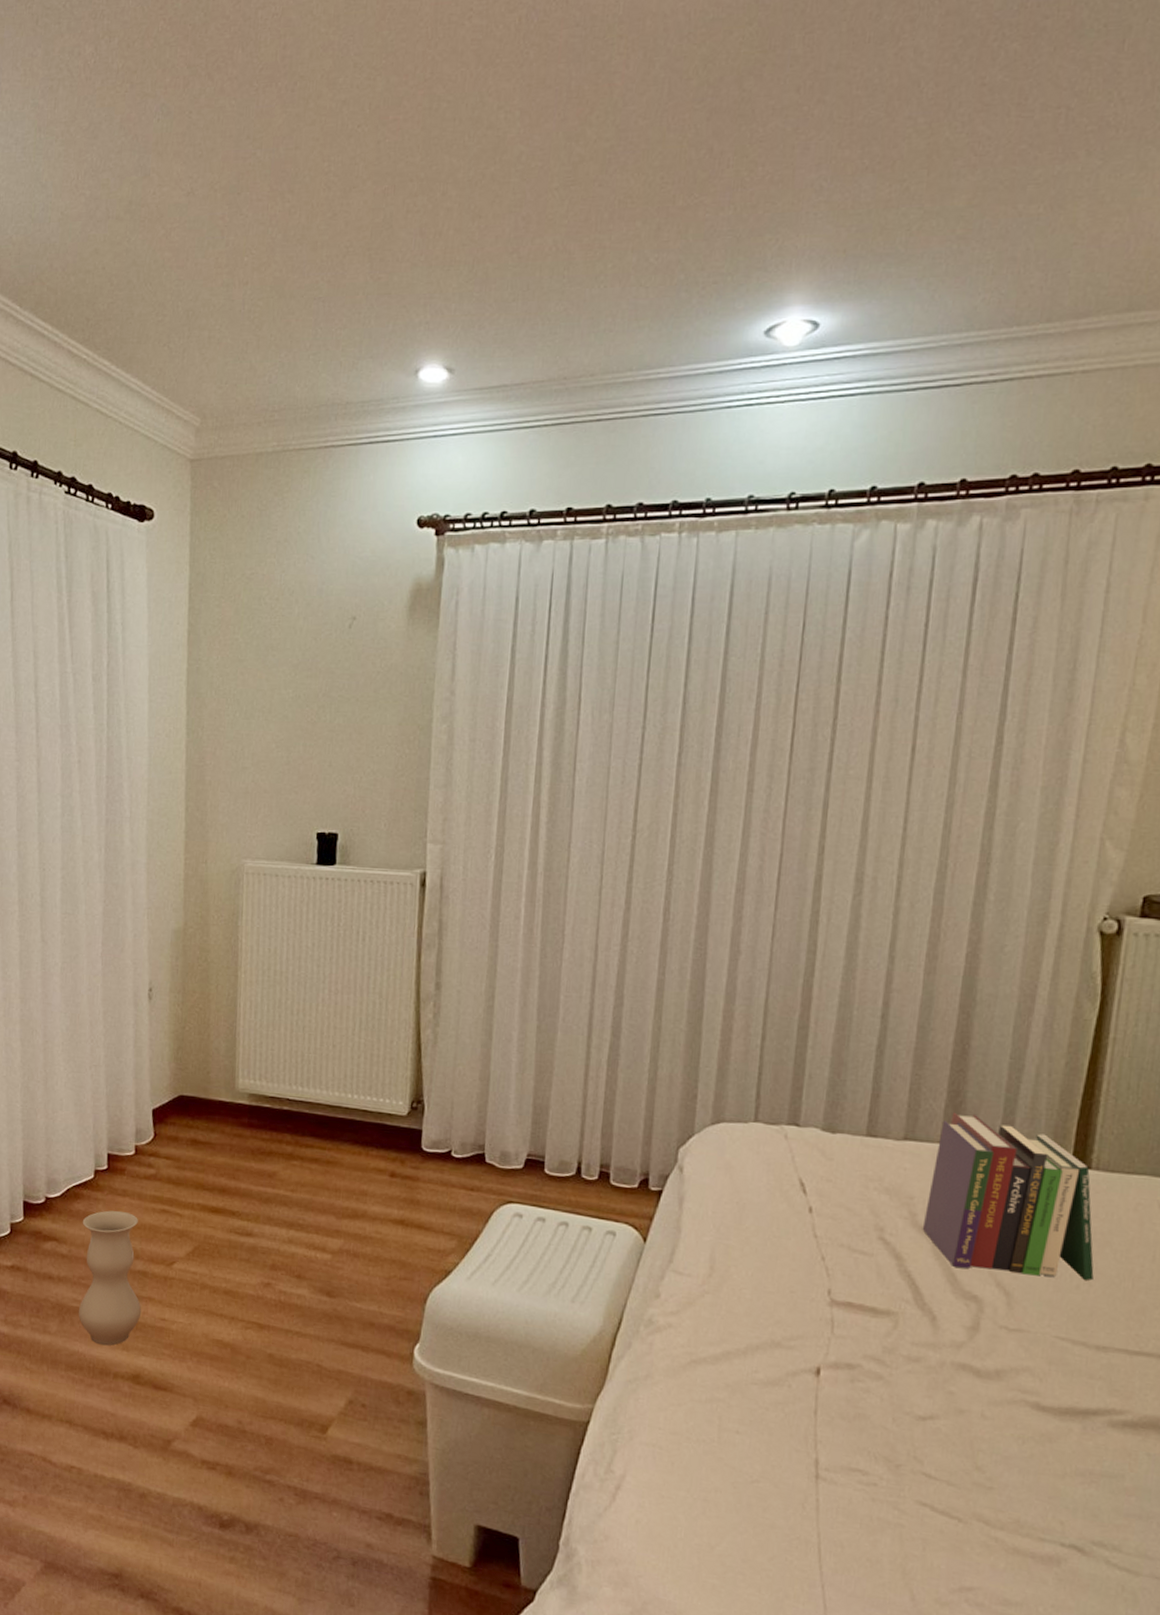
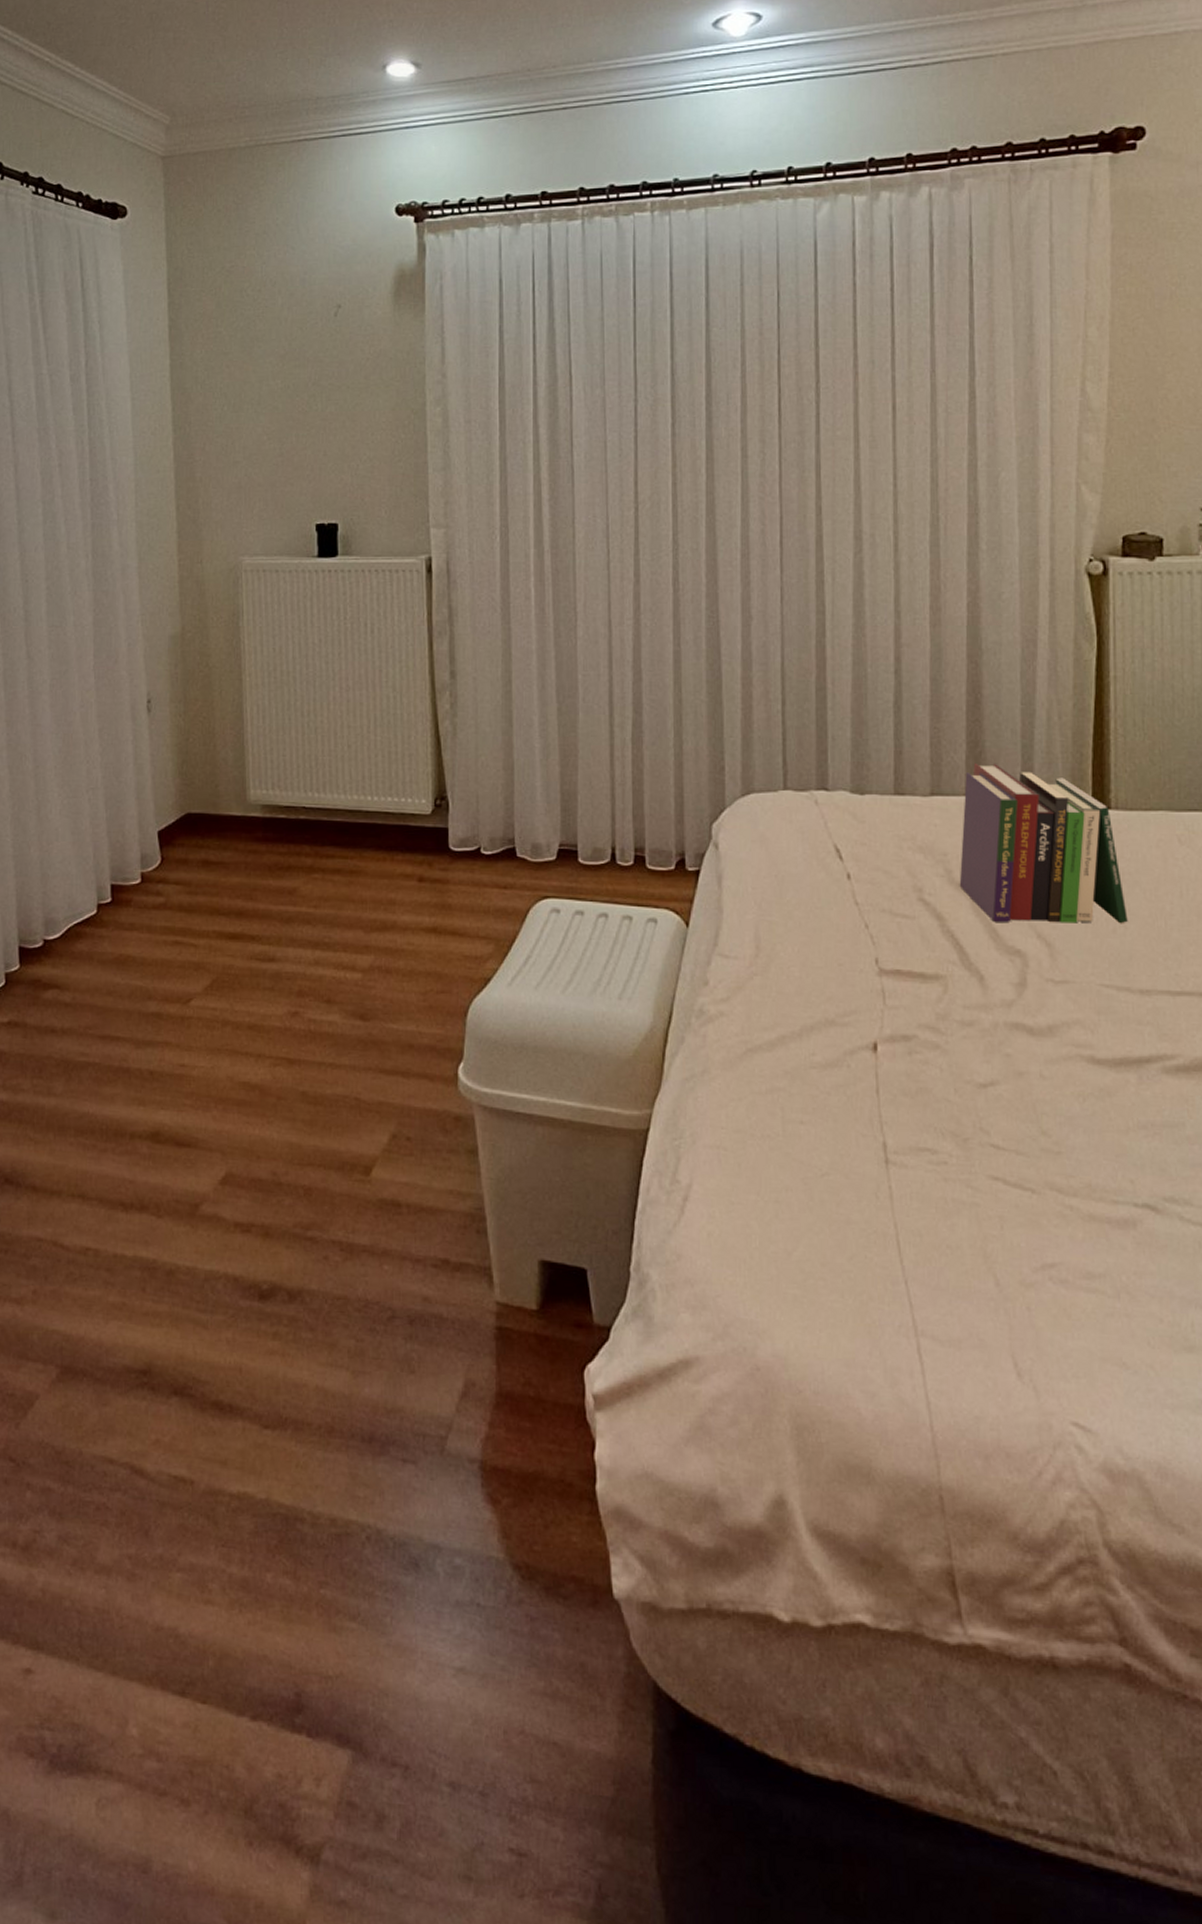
vase: present [78,1210,142,1346] -> none [86,947,158,1103]

